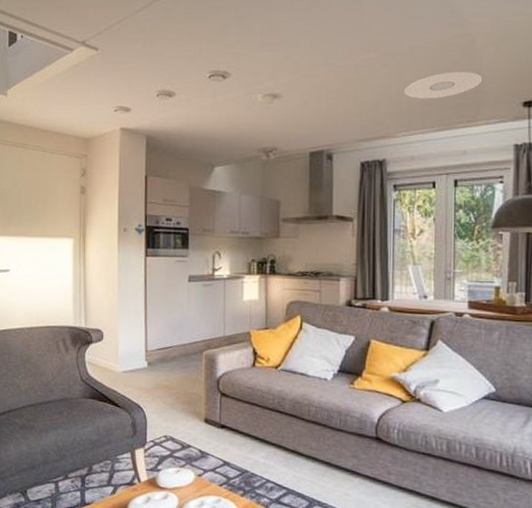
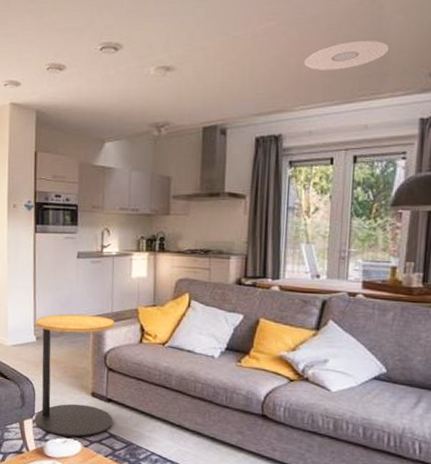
side table: none [146,338,227,466] -> present [34,314,114,438]

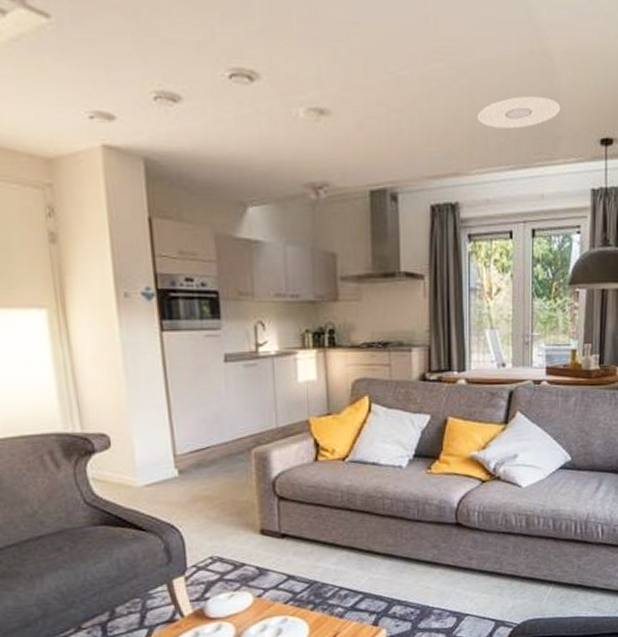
side table: present [34,314,114,438] -> none [174,433,291,590]

